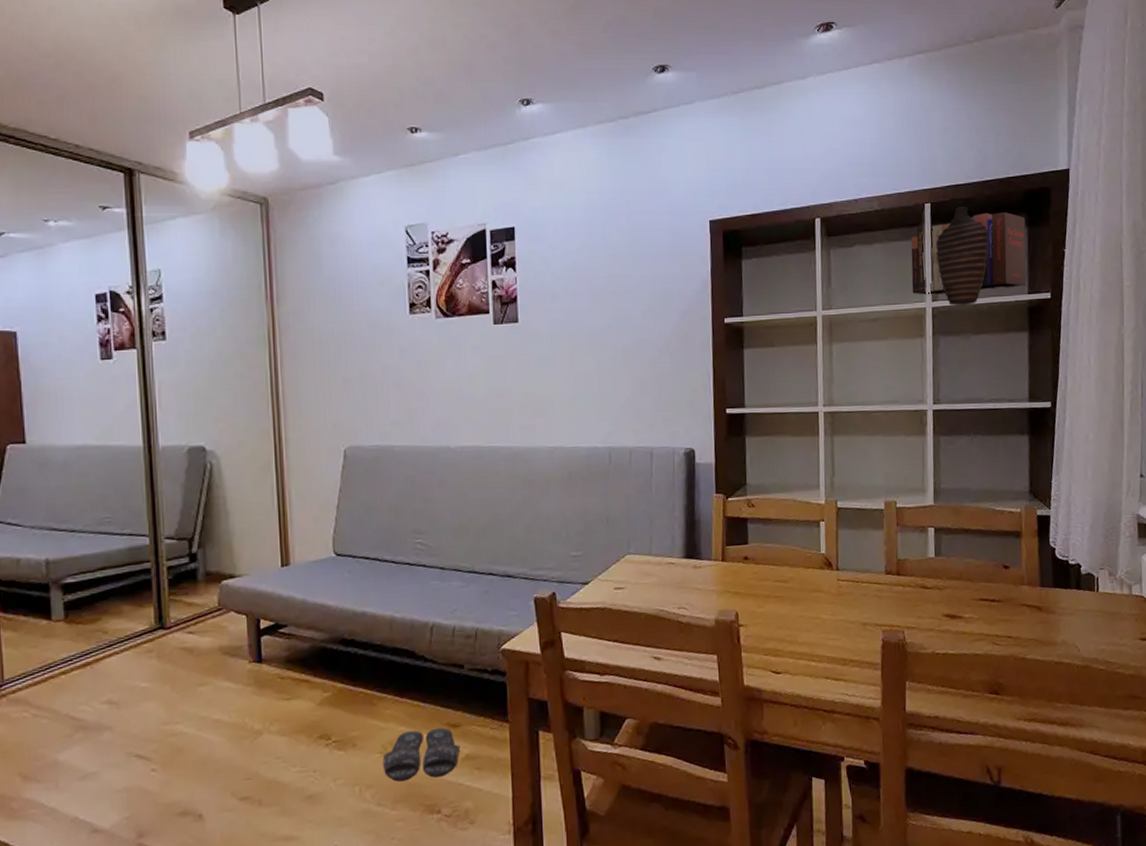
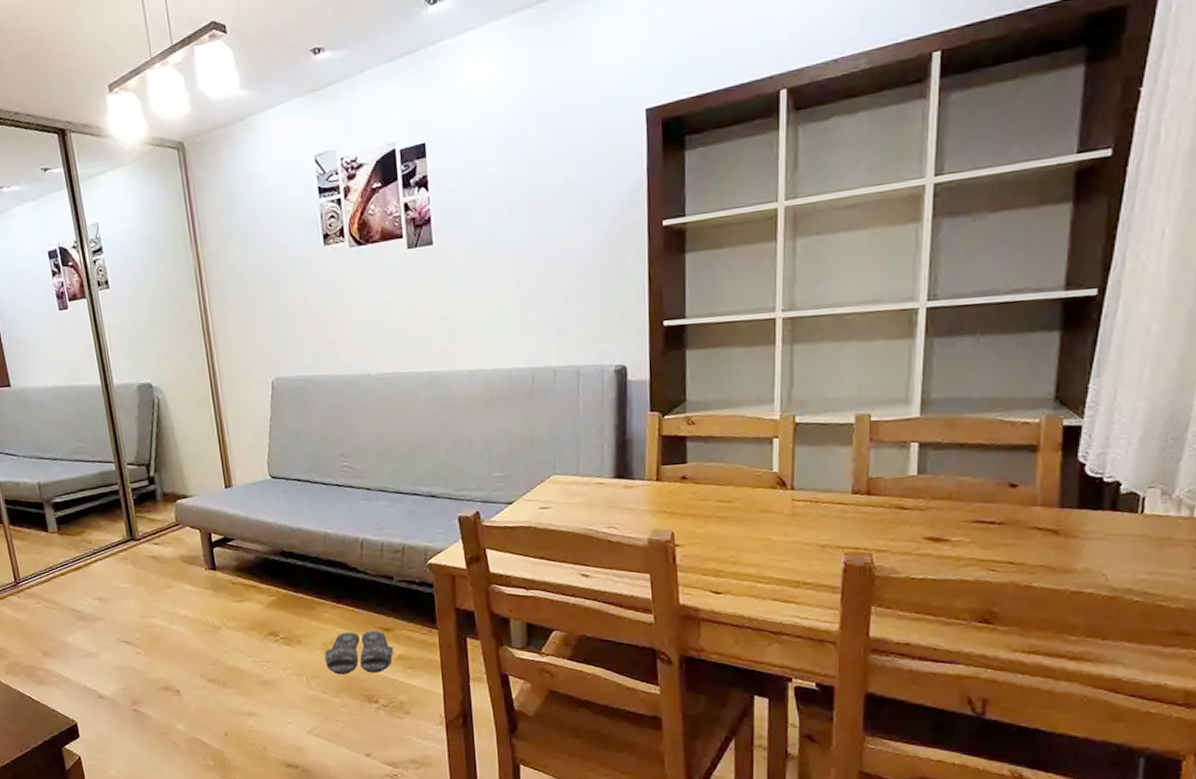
books: present [911,212,1027,295] -> none [907,48,1082,170]
decorative vase: present [936,207,989,306] -> none [945,49,1025,179]

